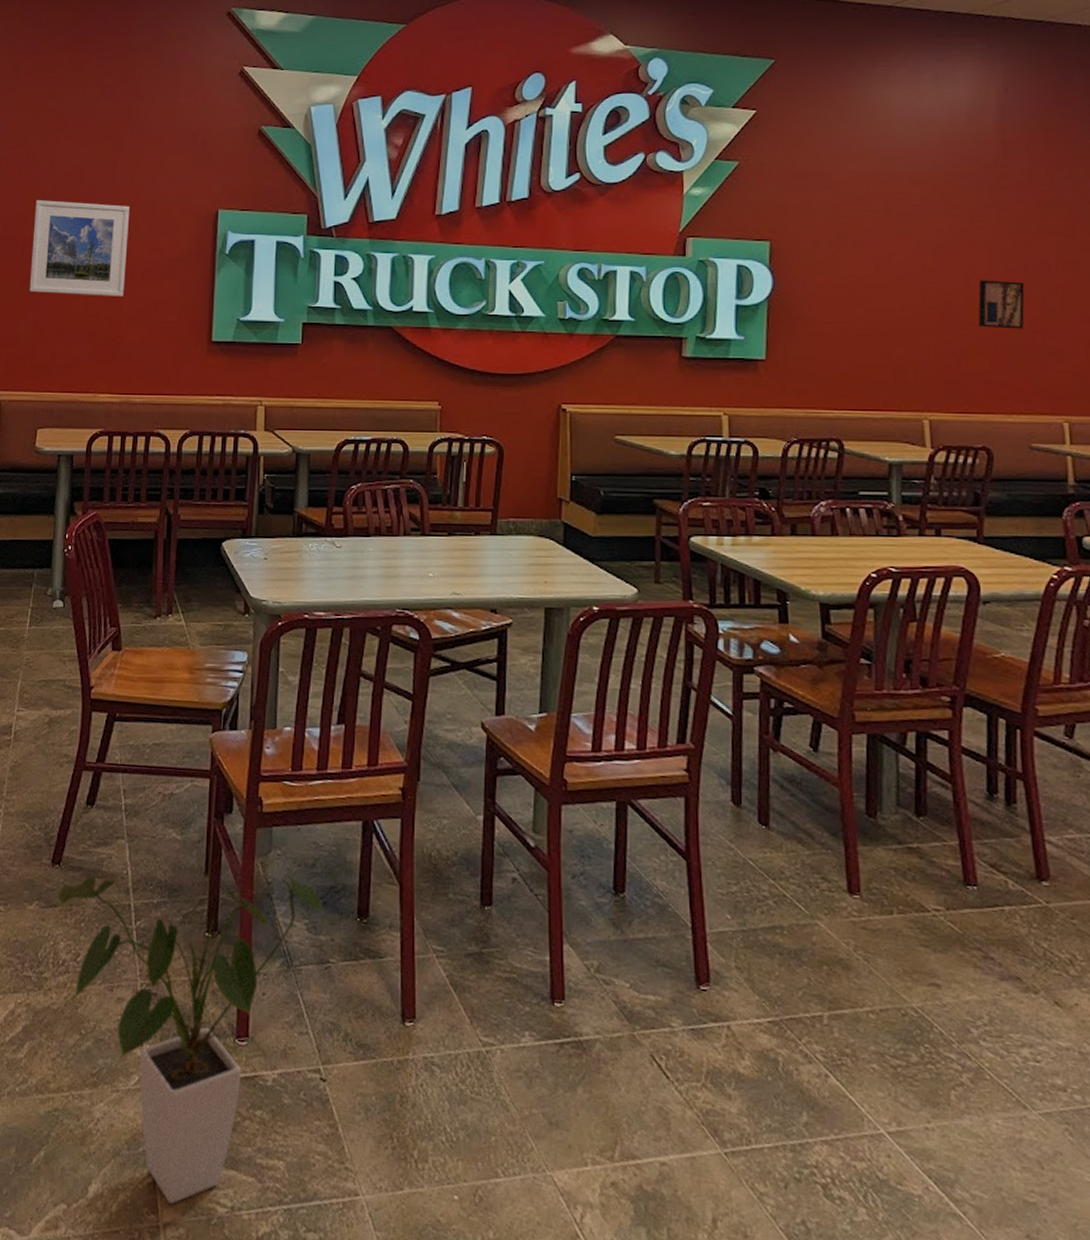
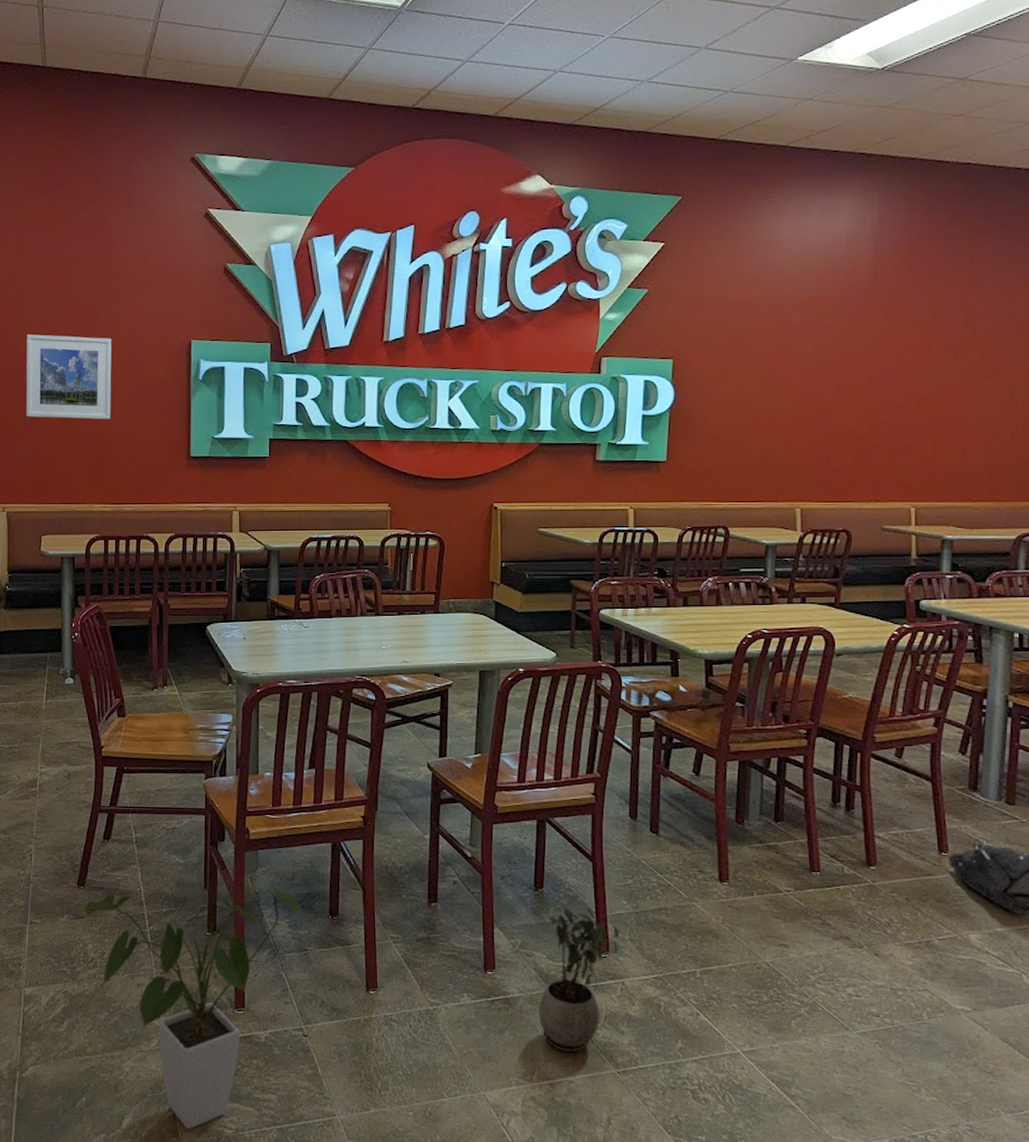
potted plant: none [621,920,723,1122] -> present [539,907,620,1053]
wall art: present [978,280,1025,329] -> none [845,389,886,431]

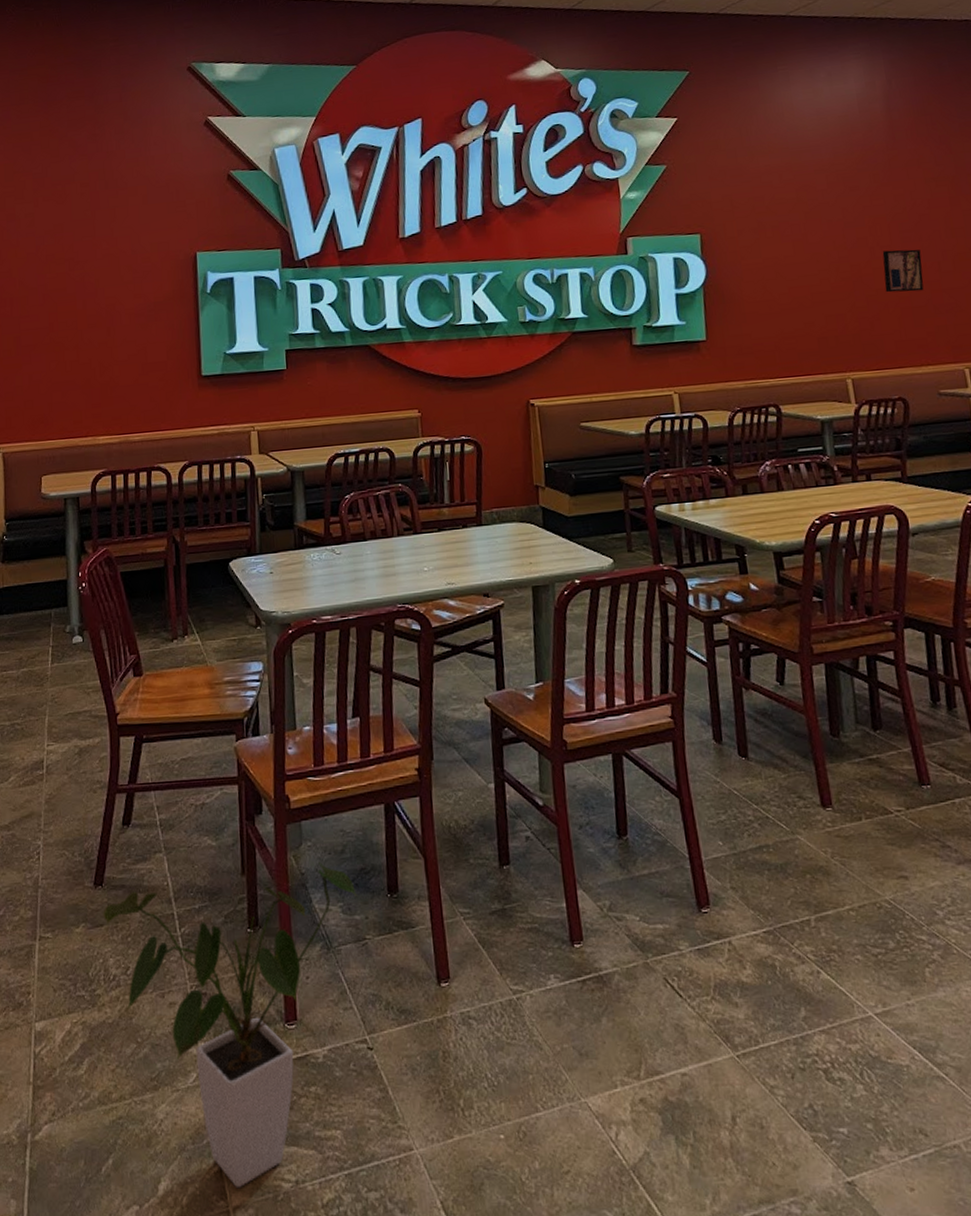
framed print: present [25,334,112,419] -> none [20,256,114,348]
potted plant: present [539,907,620,1053] -> none [637,853,720,1037]
wall art: none [845,389,886,431] -> present [882,249,924,293]

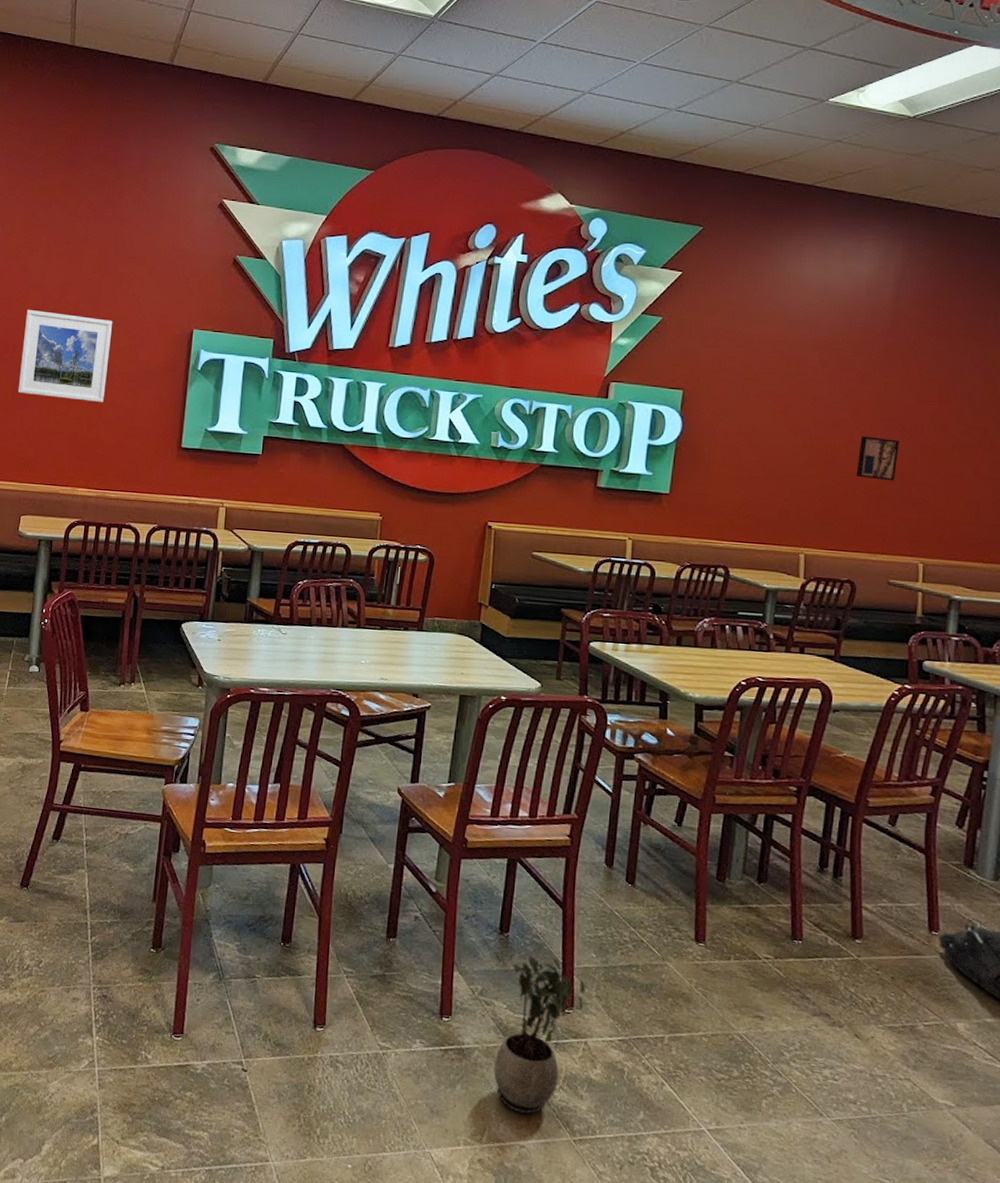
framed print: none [20,256,114,348] -> present [17,310,112,402]
house plant: present [103,862,357,1189] -> none [24,897,253,1163]
potted plant: none [637,853,720,1037] -> present [494,955,586,1115]

